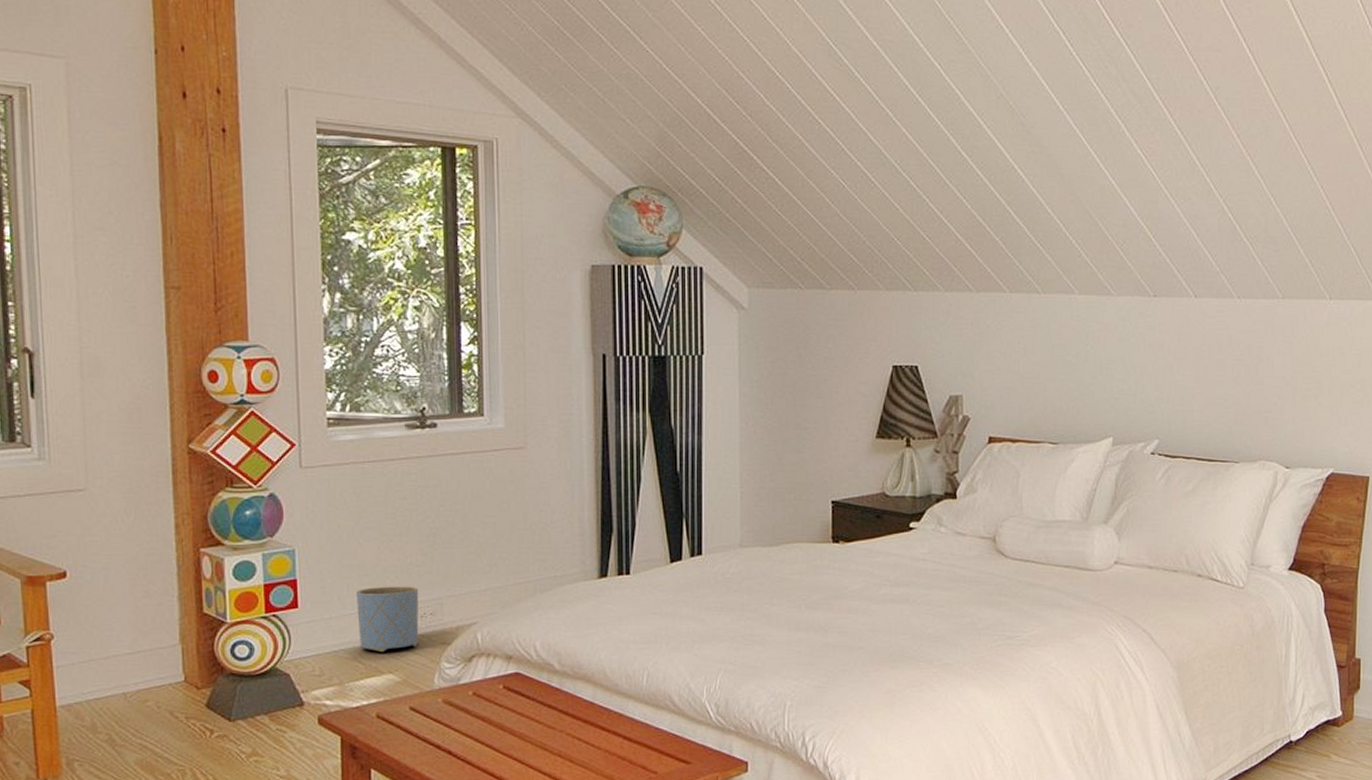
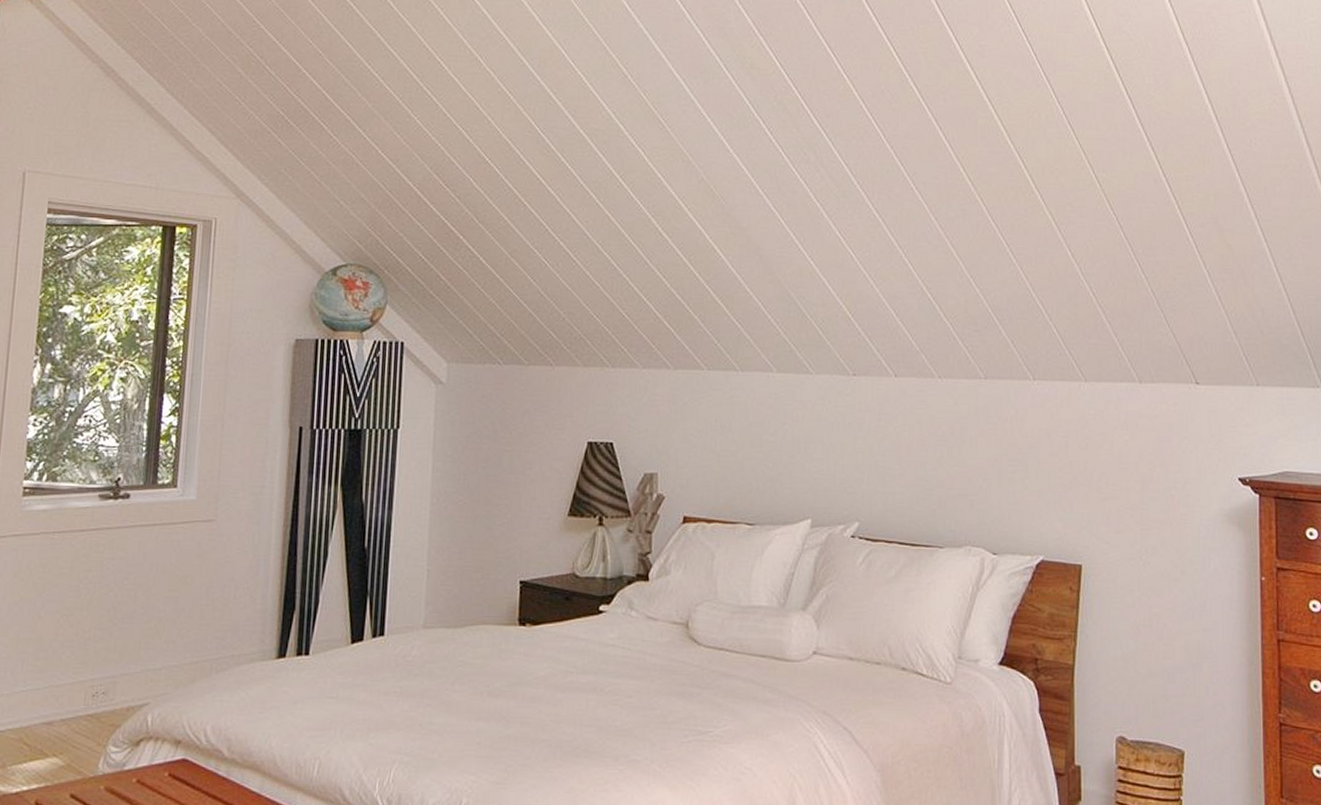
planter: present [357,586,419,652] -> none [27,662,94,733]

